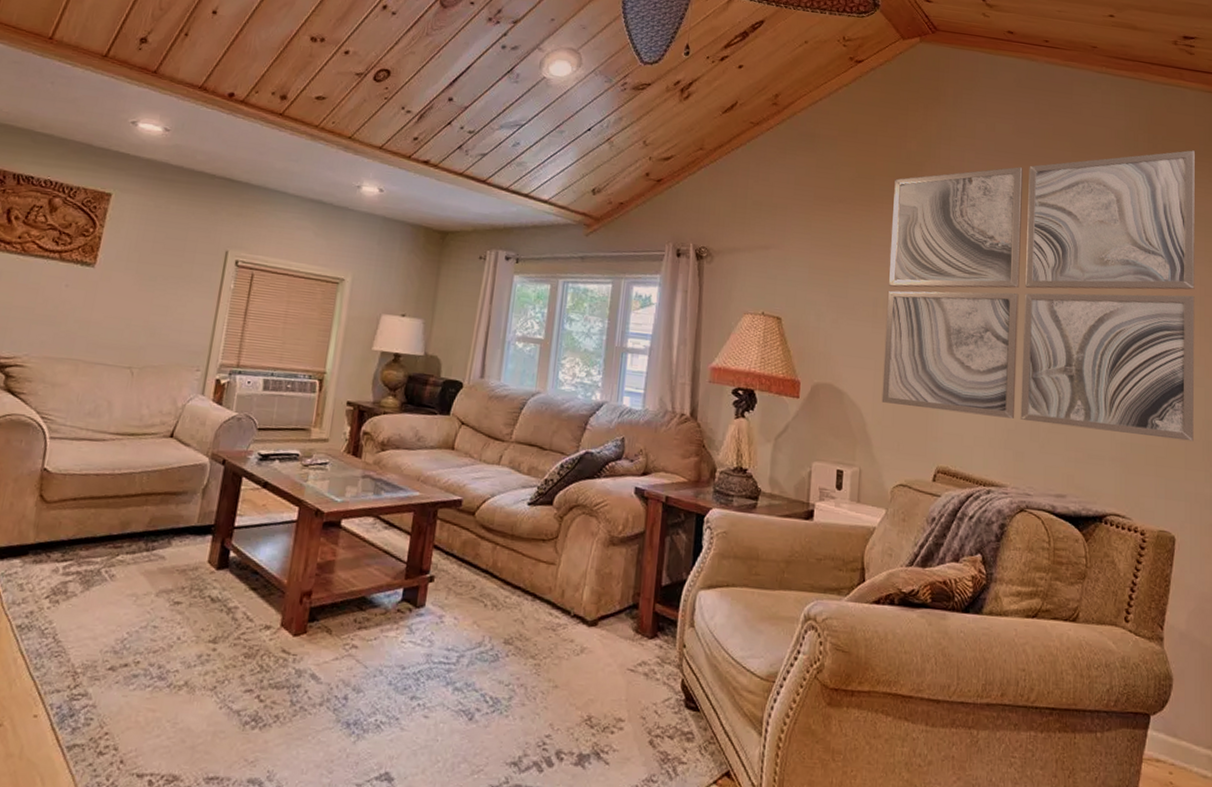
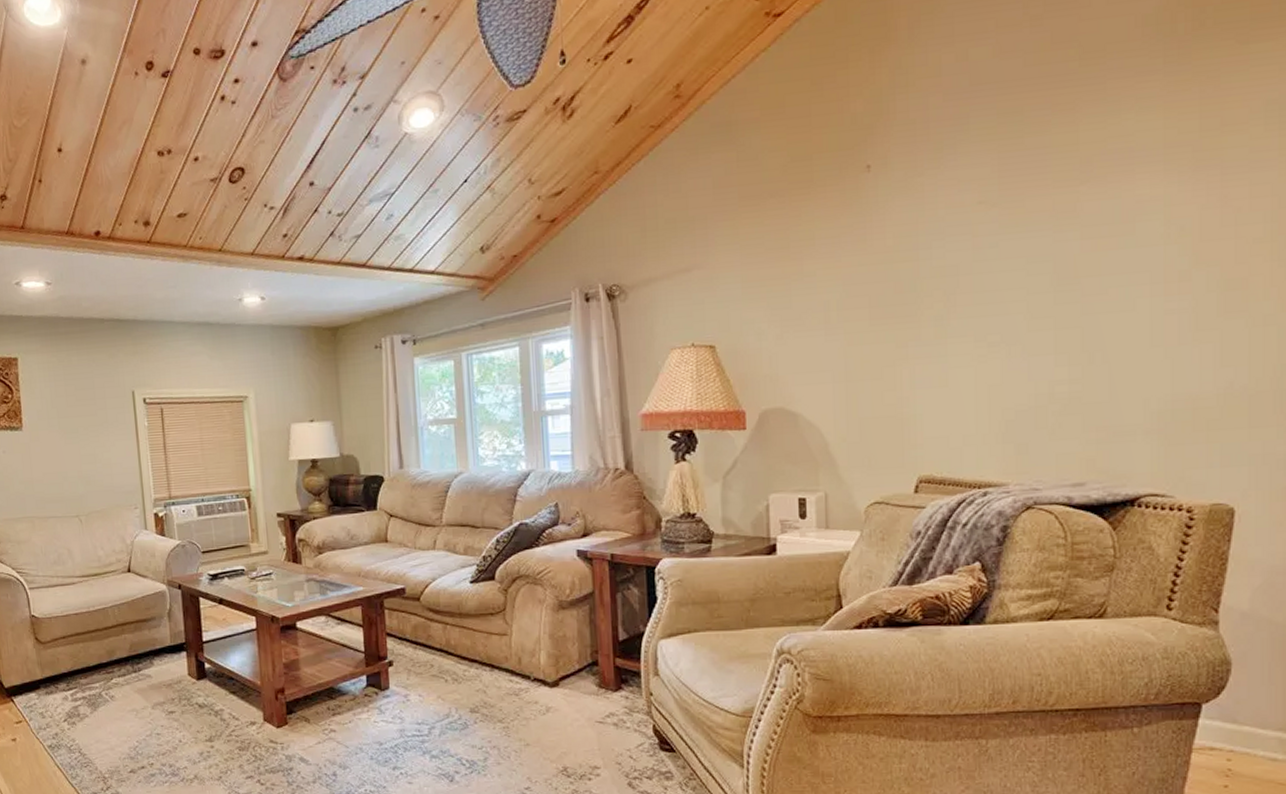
wall art: present [881,150,1196,442] -> none [838,15,1266,417]

